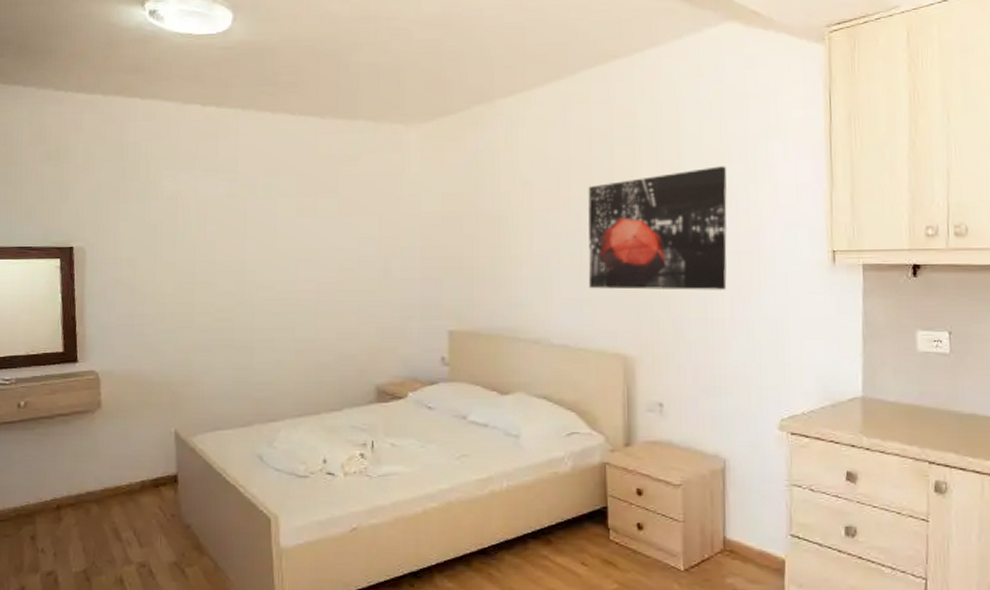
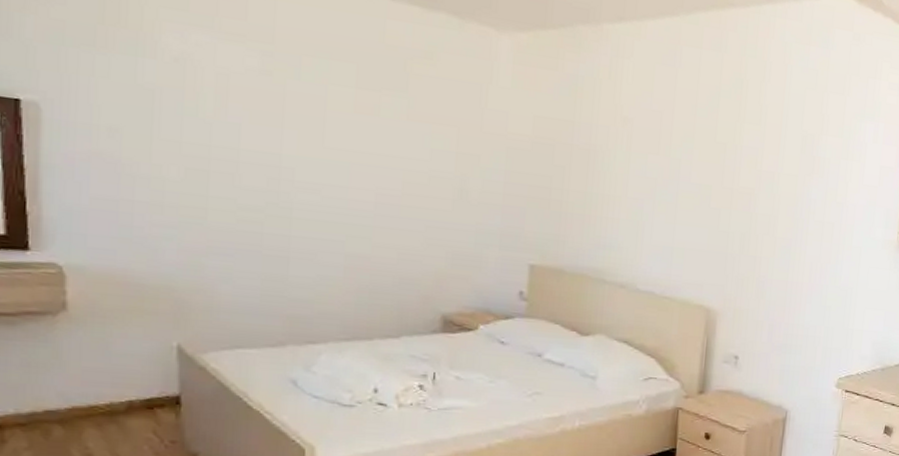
wall art: present [588,166,727,290] -> none [680,135,824,256]

